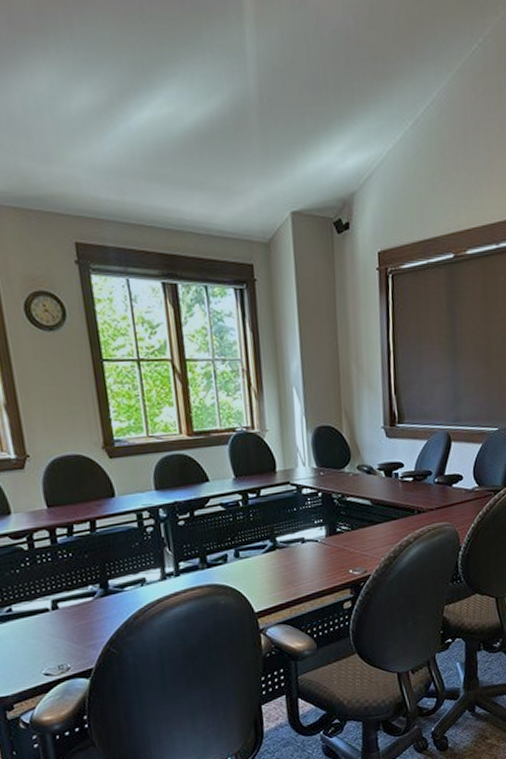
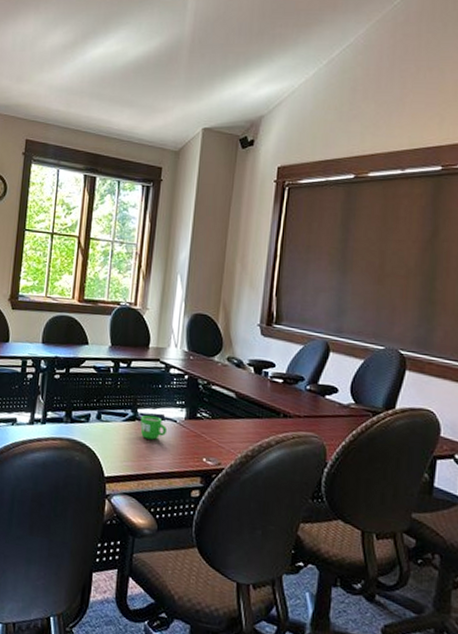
mug: none [281,540,311,565] -> present [140,415,168,440]

